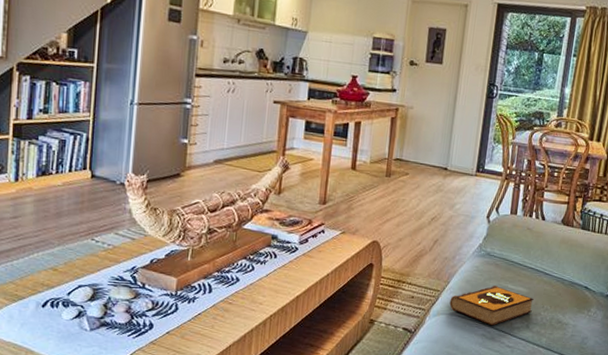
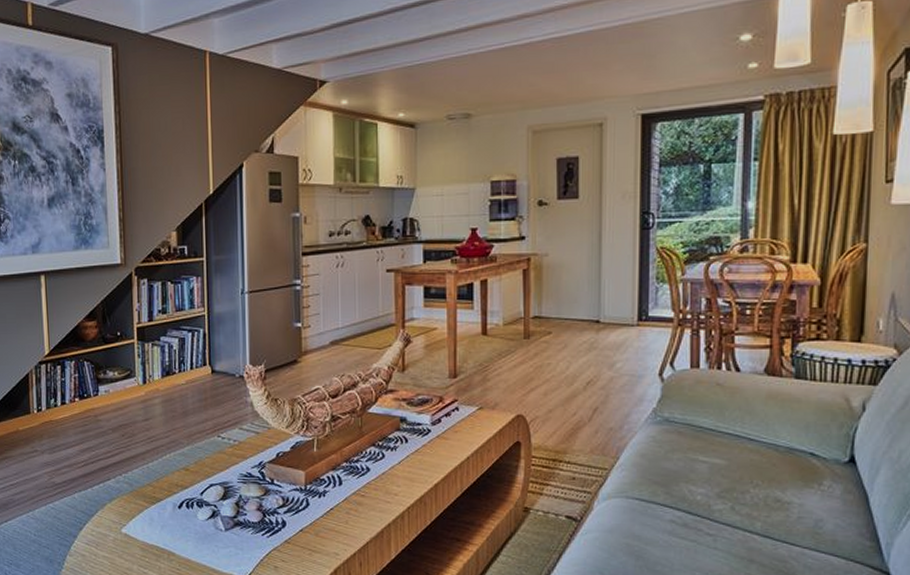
hardback book: present [449,286,534,326] -> none [622,459,737,509]

